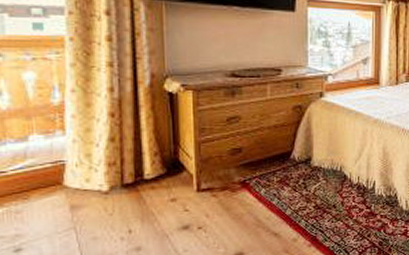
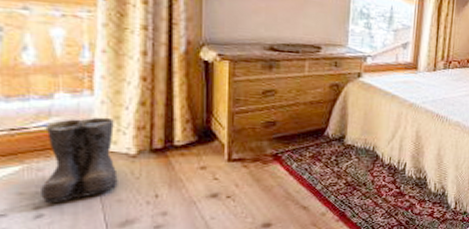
boots: none [20,155,93,246] -> present [41,117,118,204]

